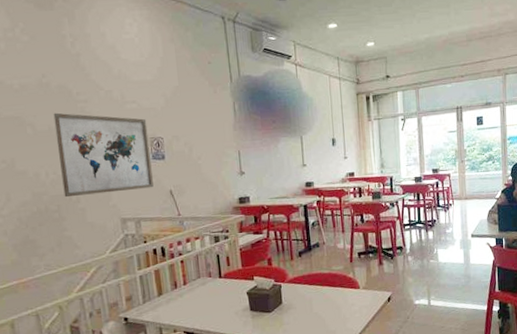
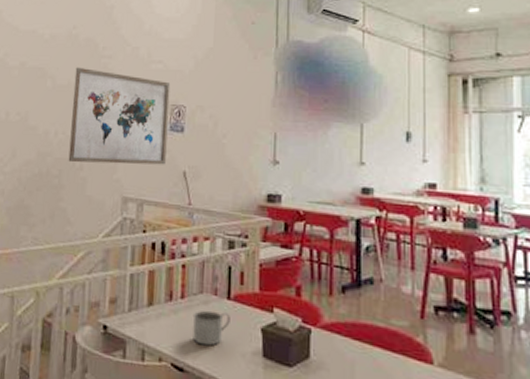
mug: none [195,287,224,314] -> present [192,310,231,346]

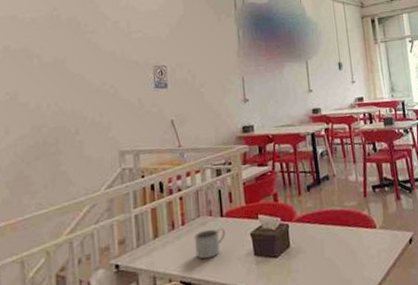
wall art: present [68,67,171,165] -> none [60,44,155,130]

